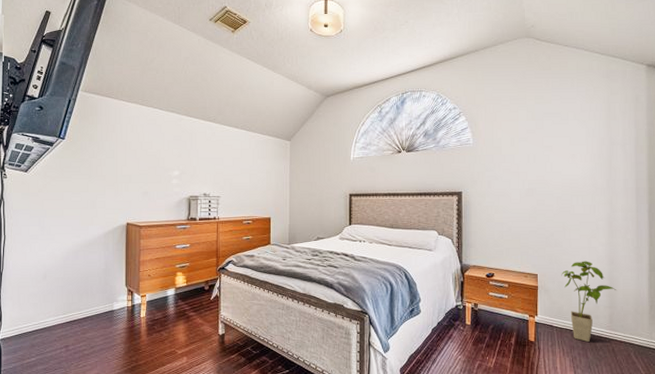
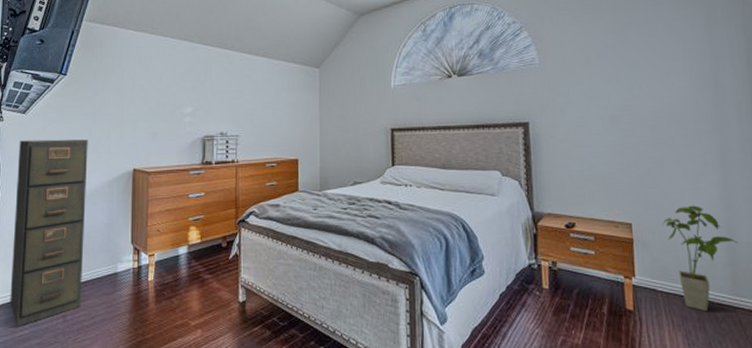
filing cabinet: none [18,196,86,355] -> present [10,139,88,327]

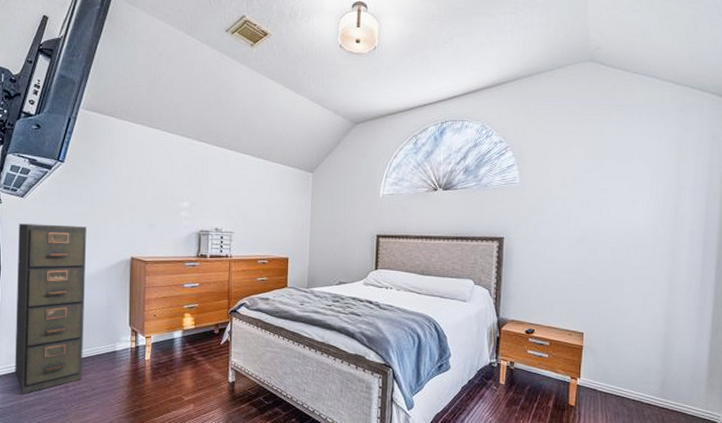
house plant: present [662,205,738,311] -> none [610,320,672,409]

